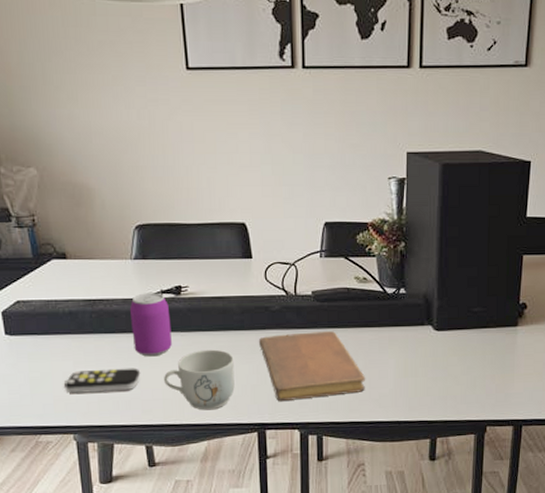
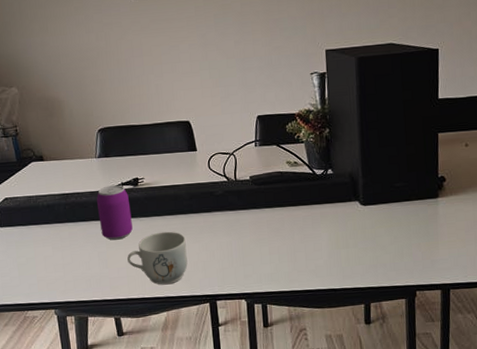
remote control: present [65,368,141,393] -> none [46,250,108,274]
notebook: present [258,331,366,402] -> none [205,210,303,275]

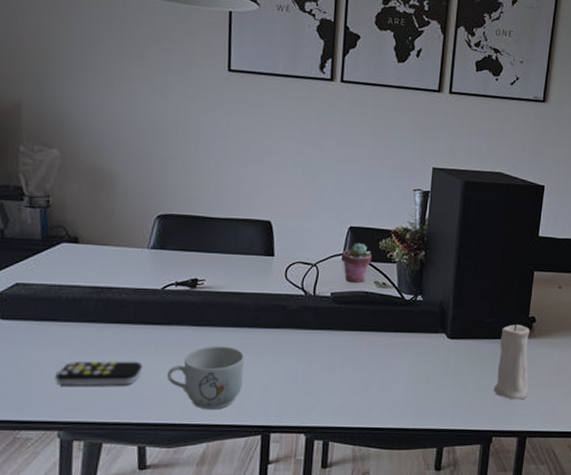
remote control: none [46,250,108,274] -> present [56,361,143,386]
beverage can: present [96,185,133,240] -> none [139,283,182,350]
potted succulent: none [254,129,281,165] -> present [342,243,372,283]
candle: none [412,182,447,256] -> present [494,321,530,400]

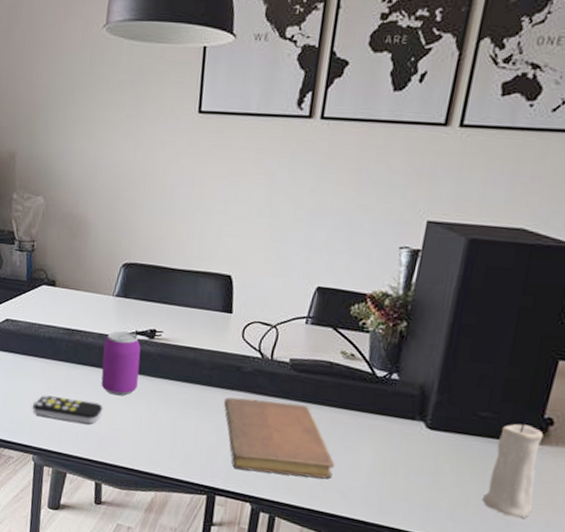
beverage can: none [139,283,182,350] -> present [101,331,141,396]
mug: present [167,346,245,410] -> none [123,398,196,462]
notebook: none [271,333,378,404] -> present [223,397,335,480]
potted succulent: present [342,243,372,283] -> none [305,306,341,351]

